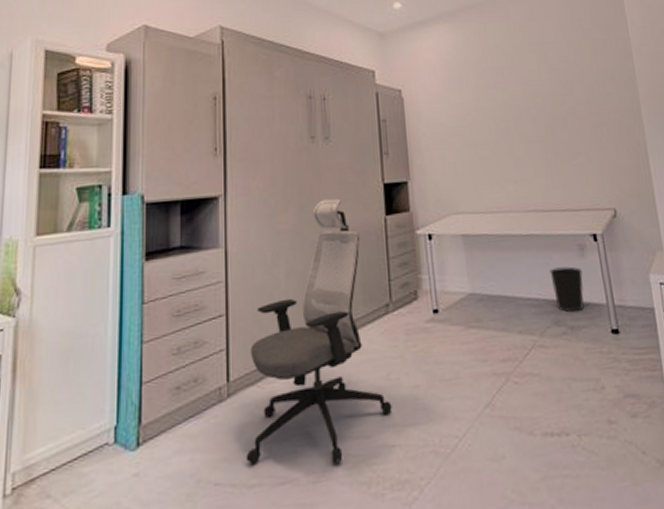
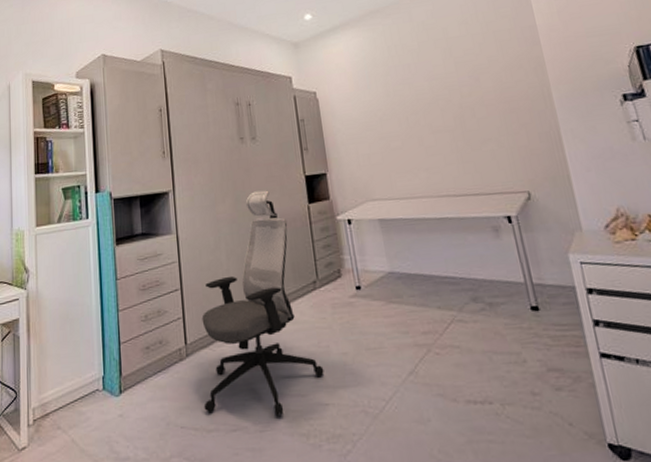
wastebasket: present [549,266,584,313] -> none [465,247,502,290]

